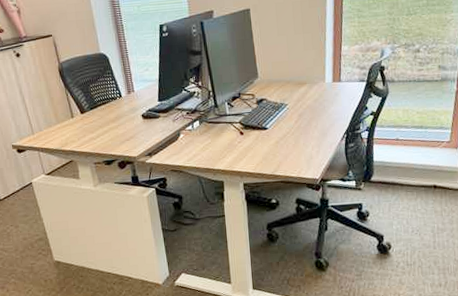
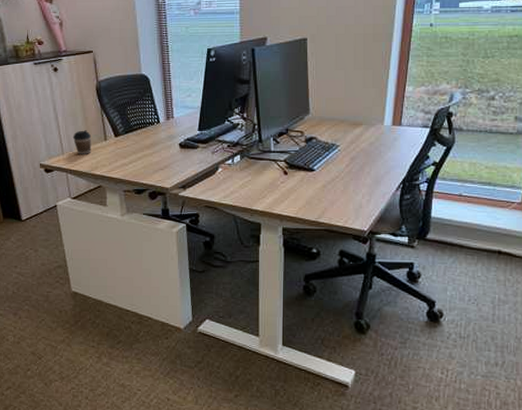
coffee cup: none [40,110,60,133] -> present [72,130,92,154]

